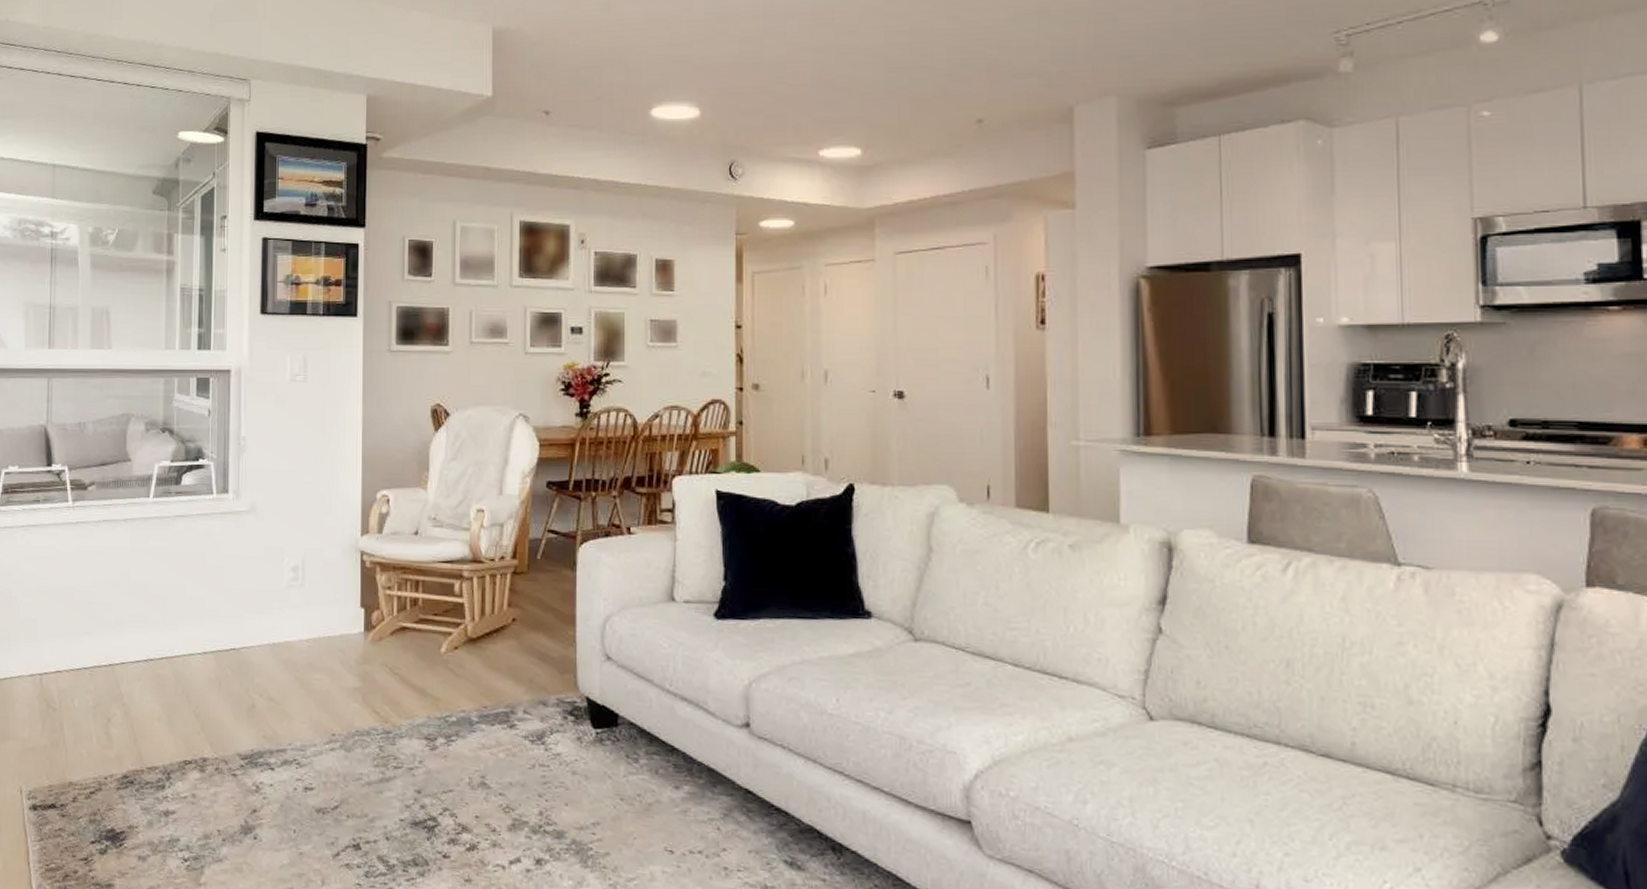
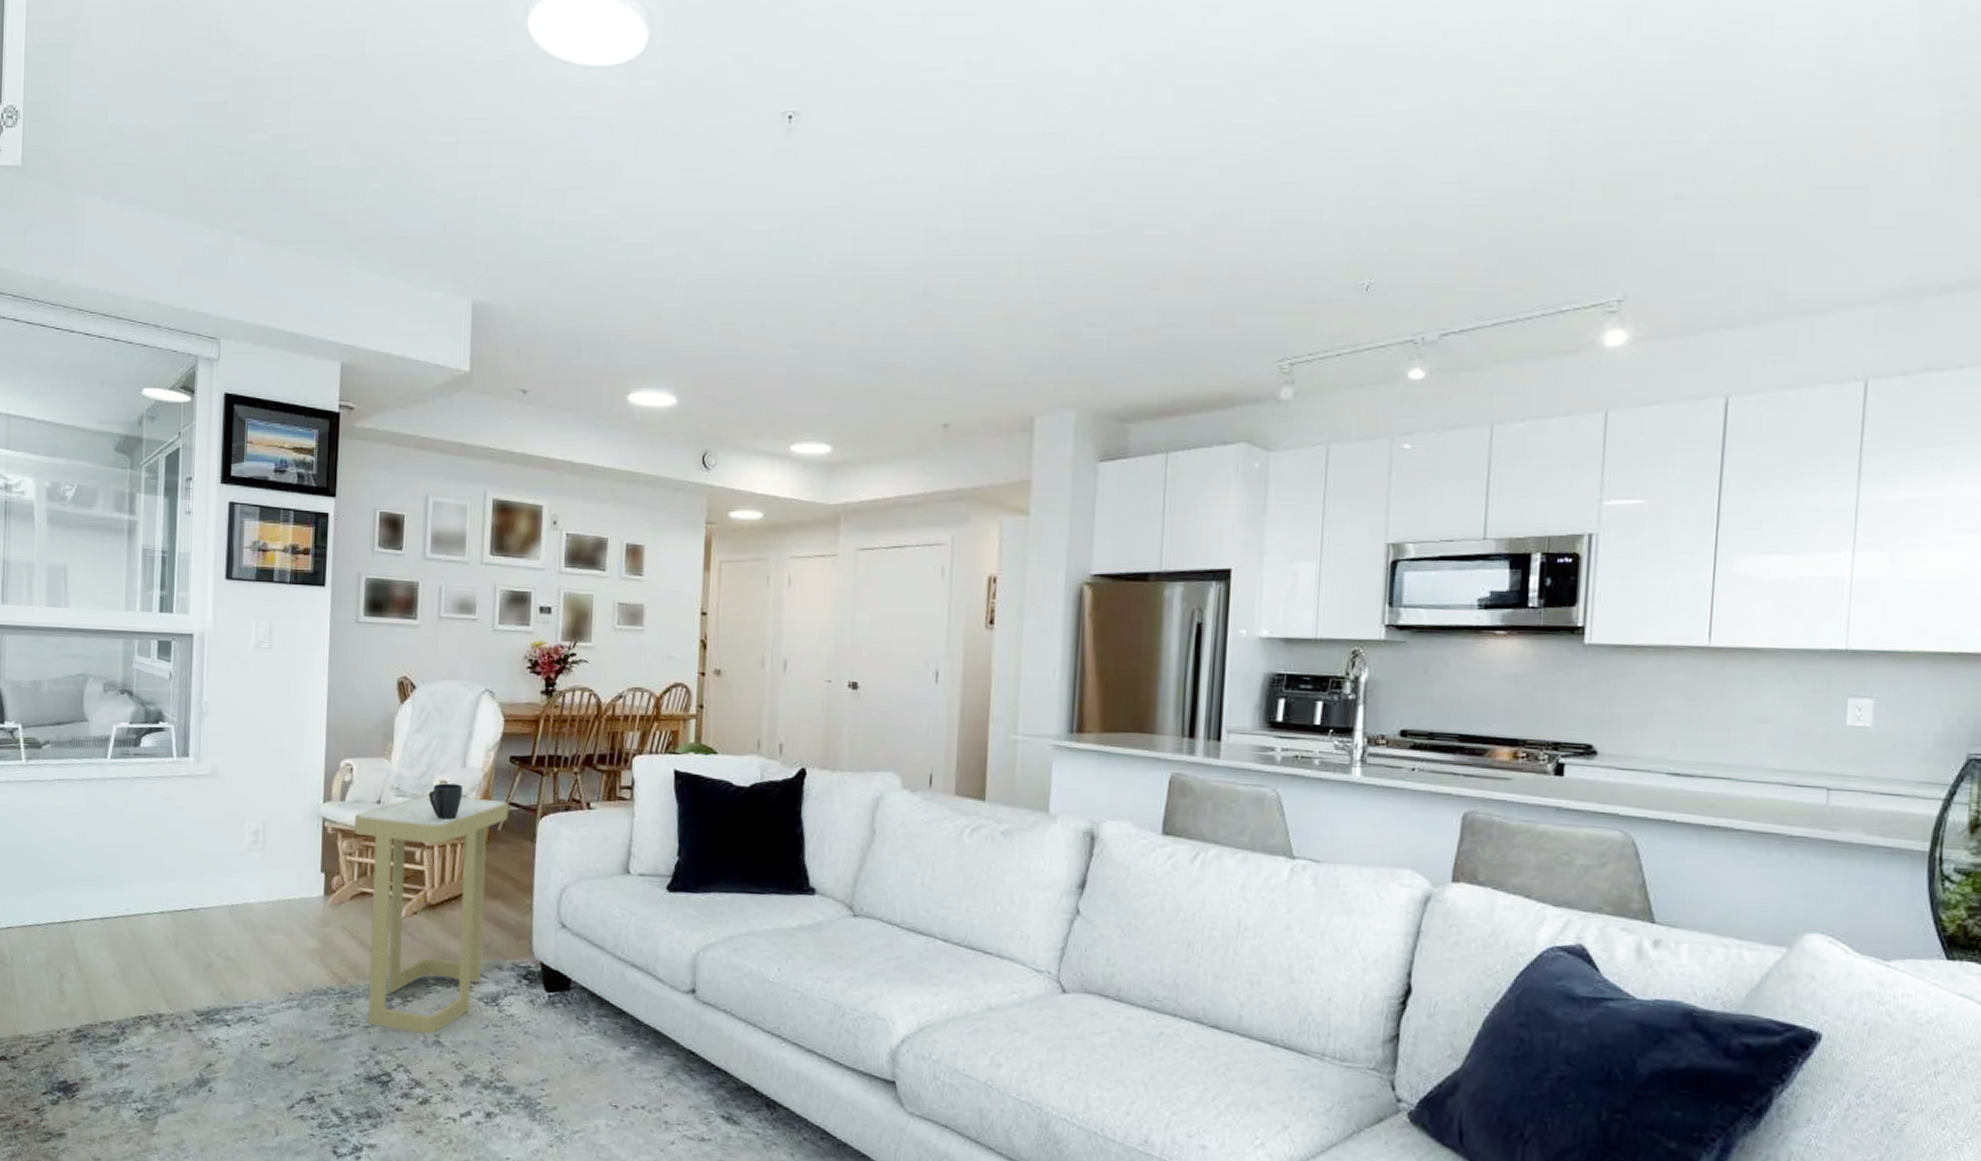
side table: none [393,524,547,776] -> present [354,794,509,1034]
mug: none [466,511,499,551] -> present [428,783,462,821]

